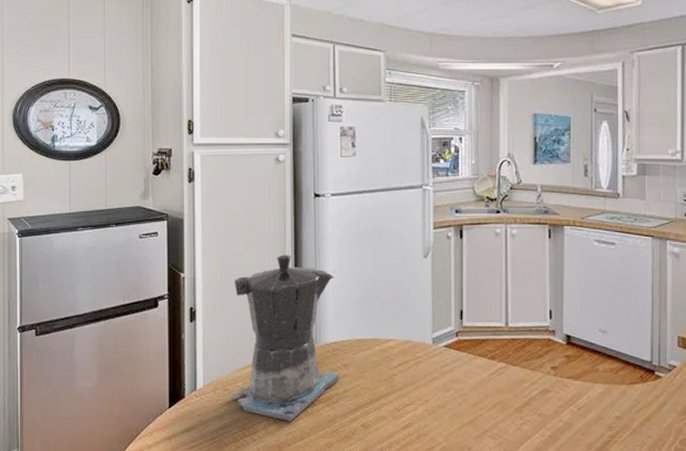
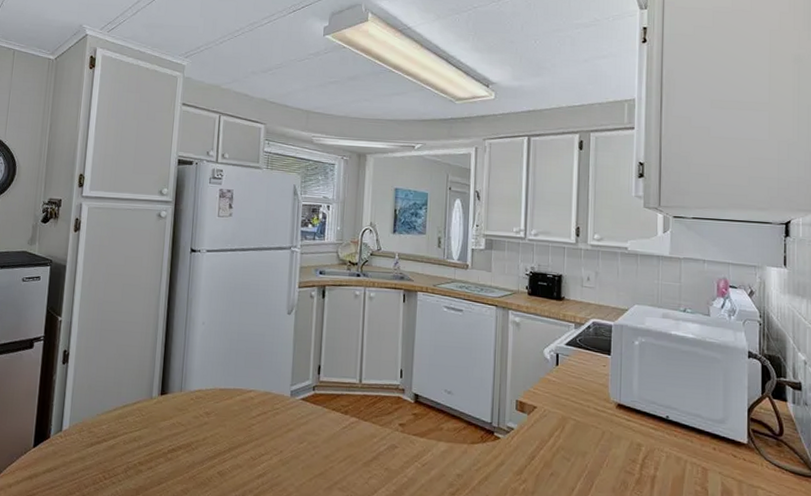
coffee maker: present [226,255,339,421] -> none [89,304,203,466]

